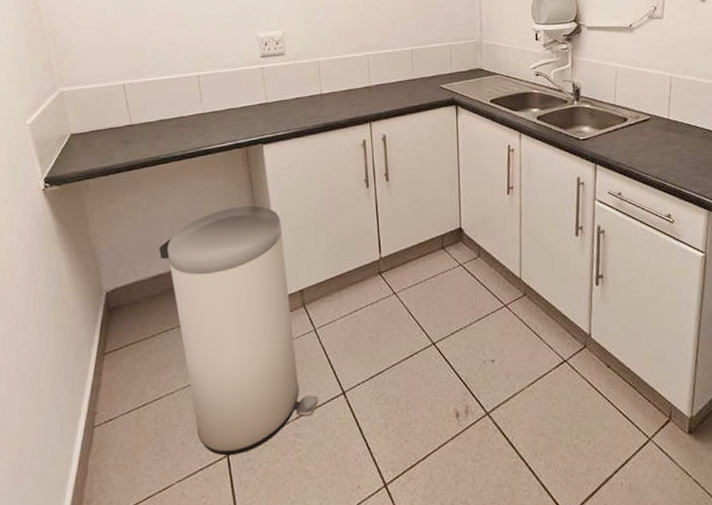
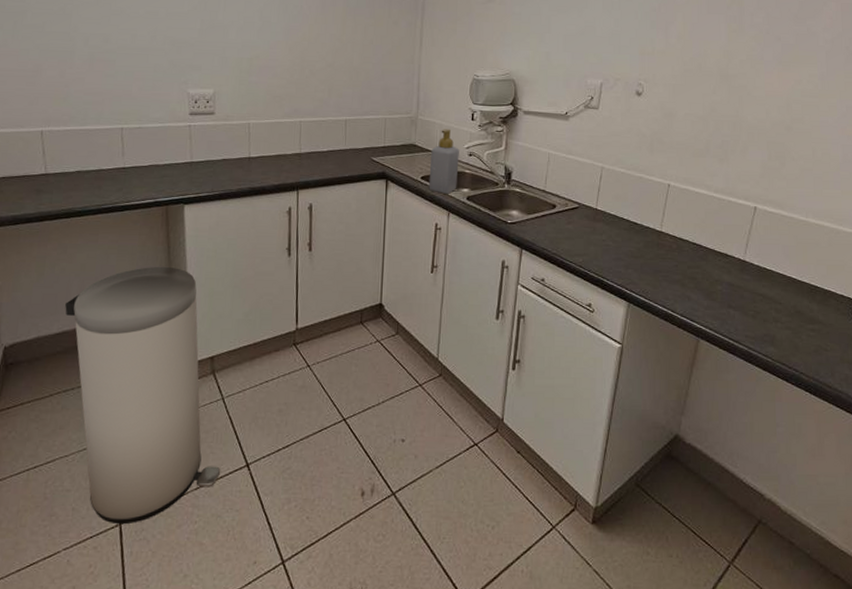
soap bottle: none [497,51,527,115] -> present [429,129,459,194]

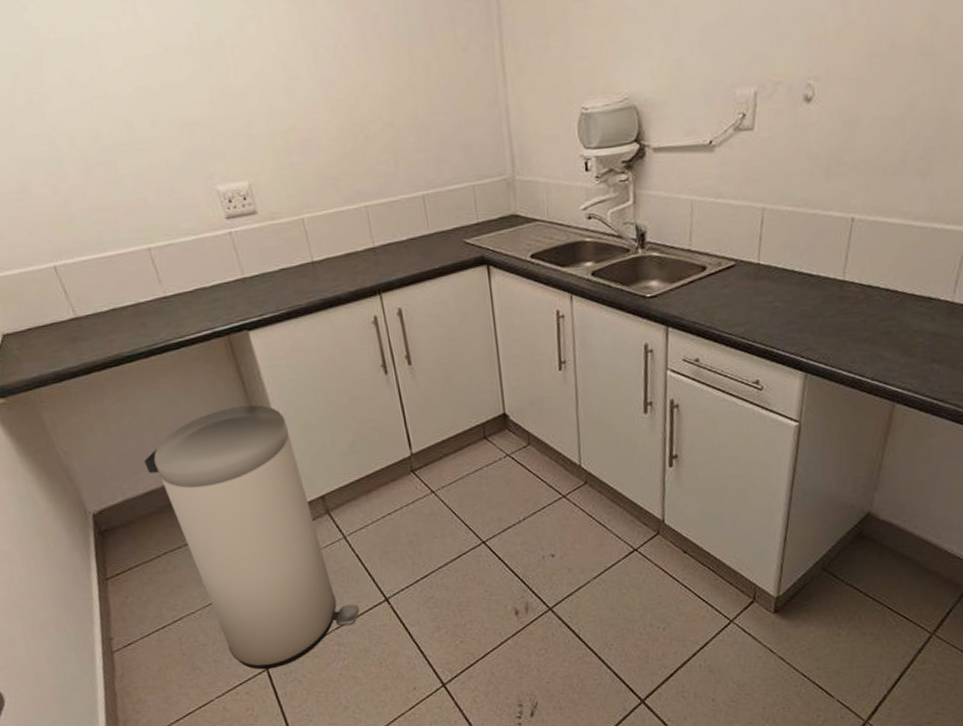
soap bottle: present [429,129,459,194] -> none [538,187,578,273]

